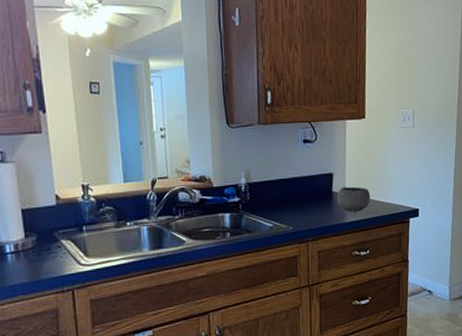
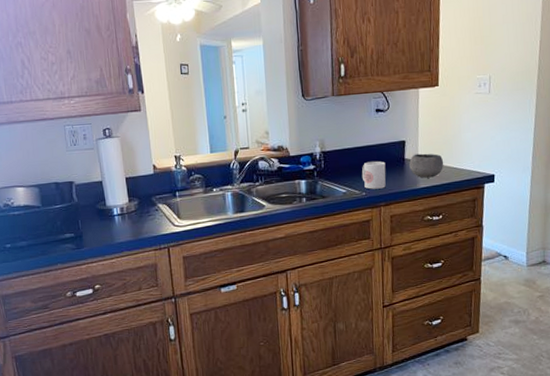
mug: none [288,193,314,224] -> present [361,161,386,190]

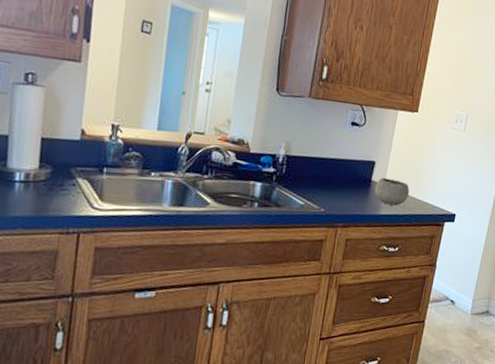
mug: present [361,161,386,190] -> none [323,175,351,208]

